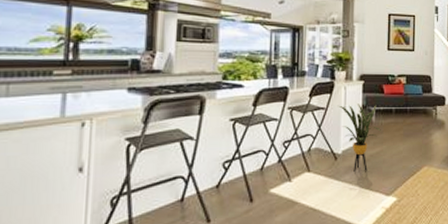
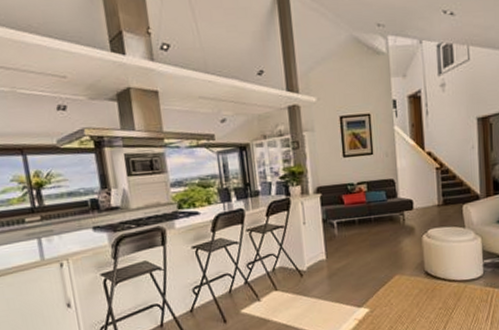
house plant: present [337,104,381,172] -> none [296,217,345,287]

